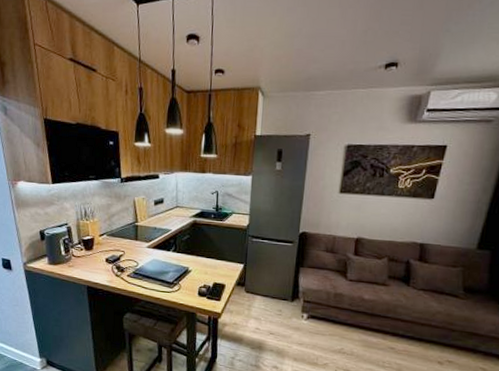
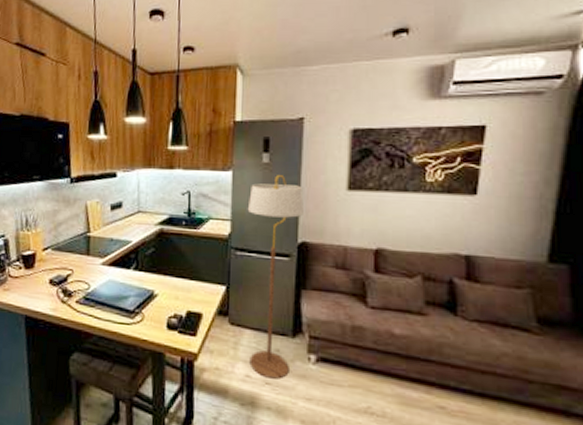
floor lamp: none [259,180,306,331] -> present [247,175,304,379]

